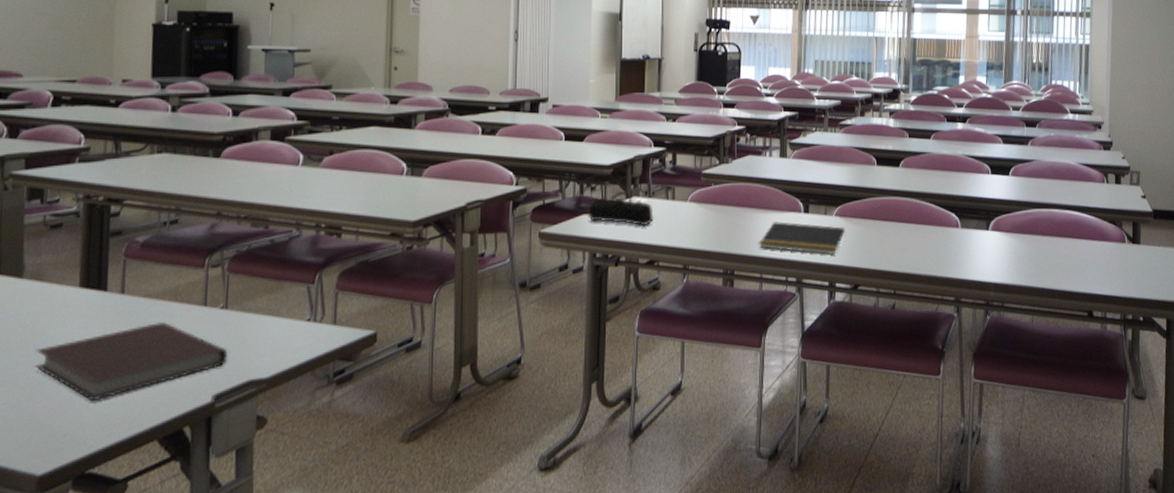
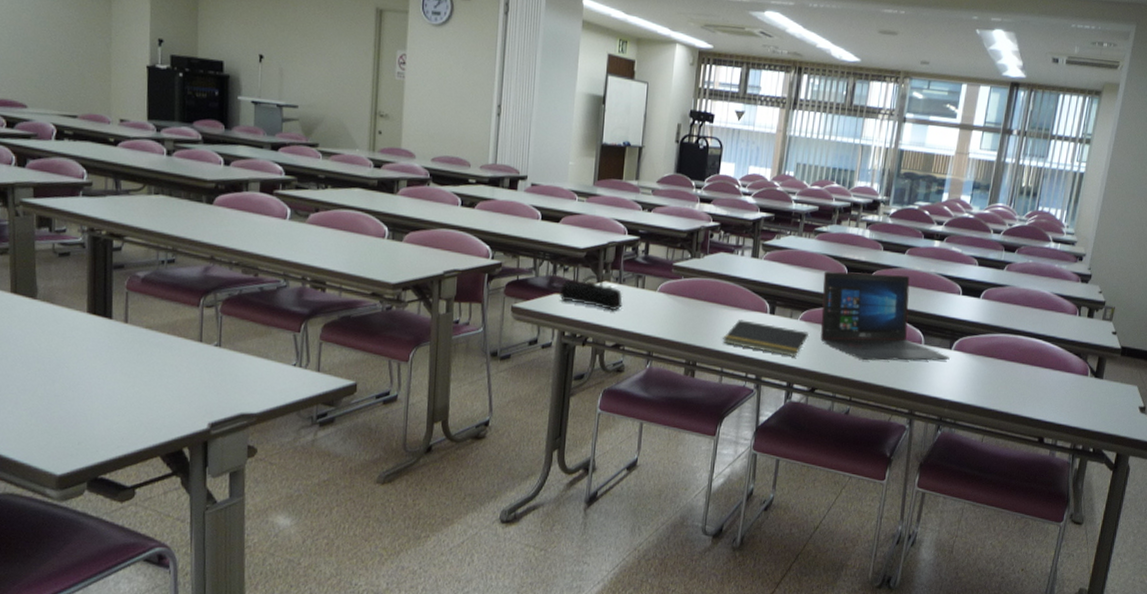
notebook: present [35,322,228,402] -> none [50,352,222,417]
laptop: none [853,160,988,250] -> present [820,271,950,361]

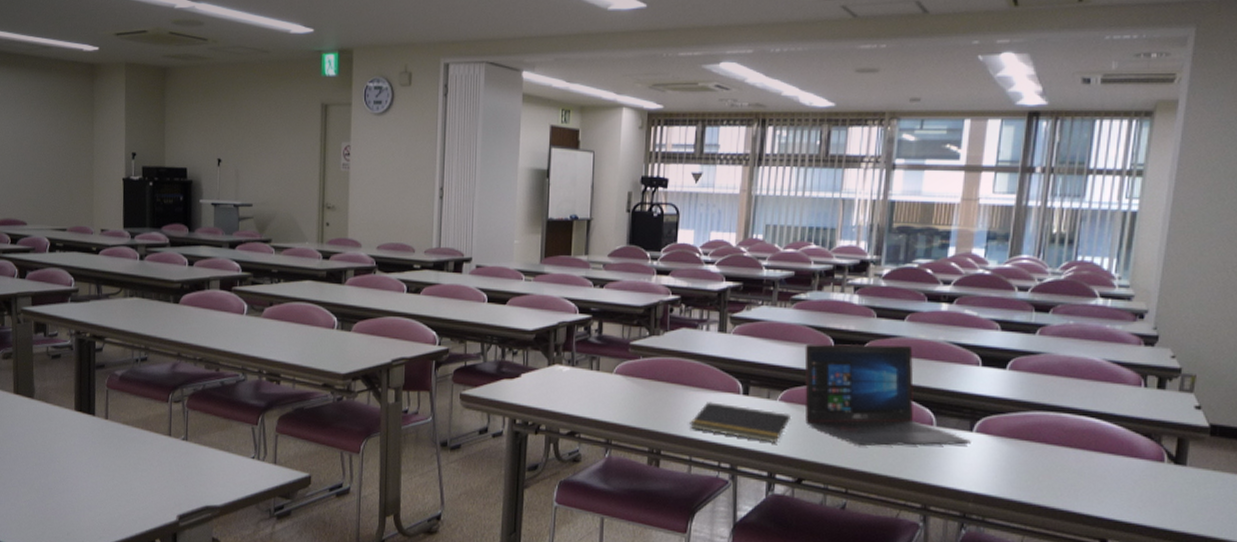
pencil case: present [559,274,623,310] -> none [509,357,576,395]

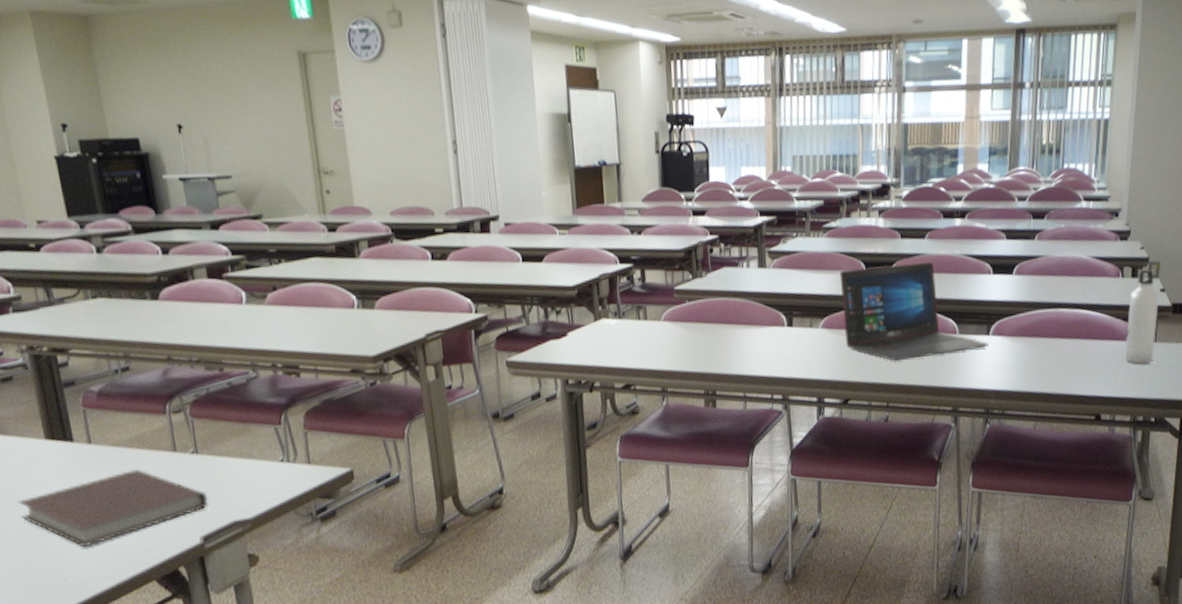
notebook: none [45,447,189,509] -> present [17,469,209,548]
notepad: present [690,402,790,444] -> none [740,337,833,370]
water bottle: none [1144,381,1192,489] -> present [1125,269,1158,364]

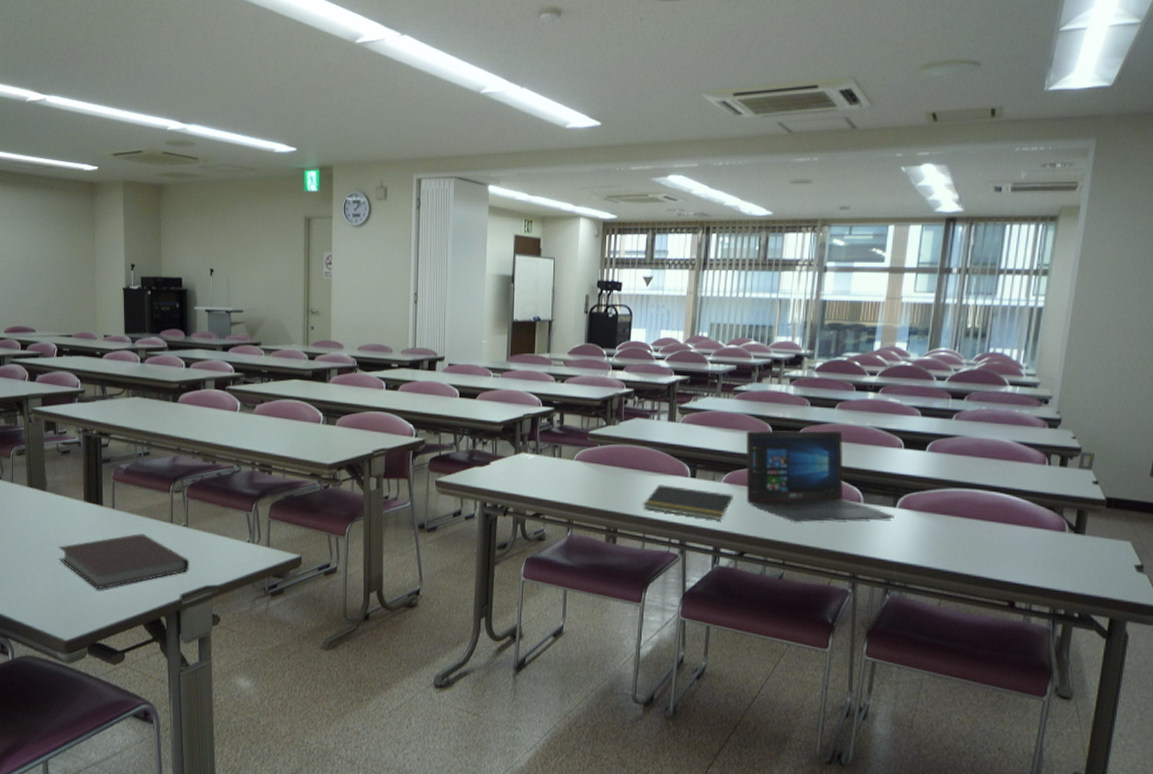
notepad: none [740,337,833,370] -> present [643,484,733,521]
water bottle: present [1125,269,1158,364] -> none [1048,459,1090,555]

